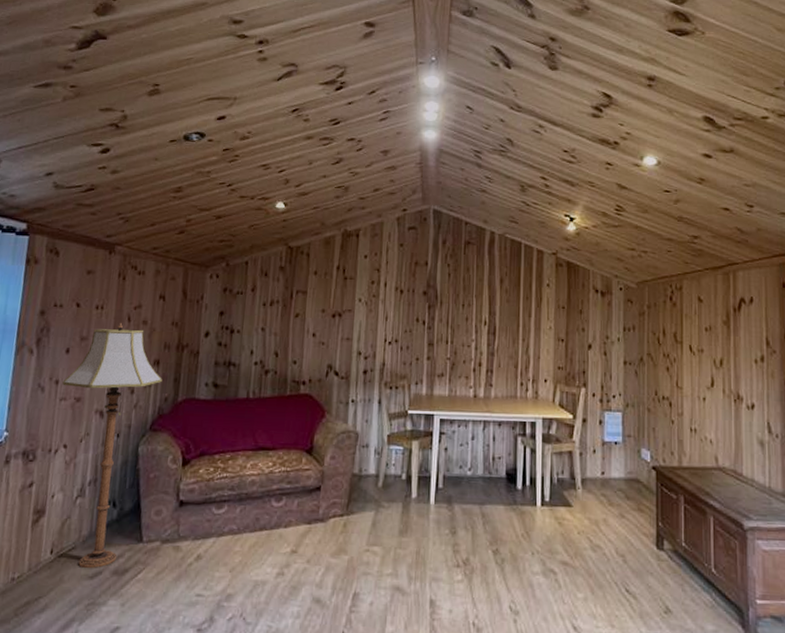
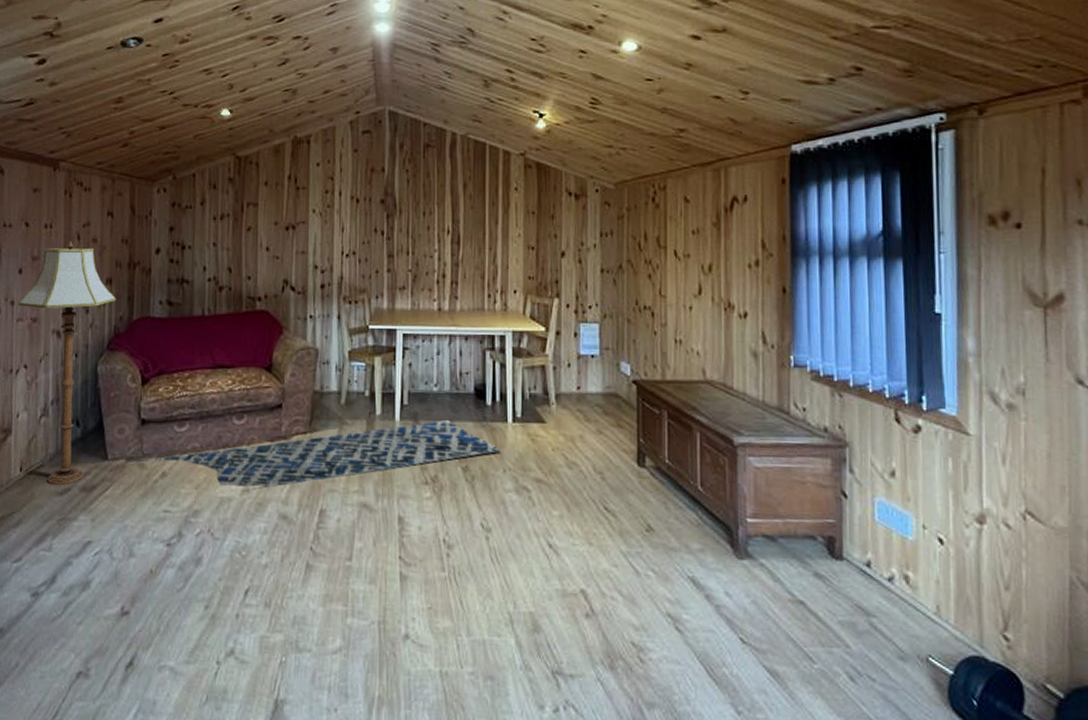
rug: none [171,502,529,574] -> present [136,419,500,491]

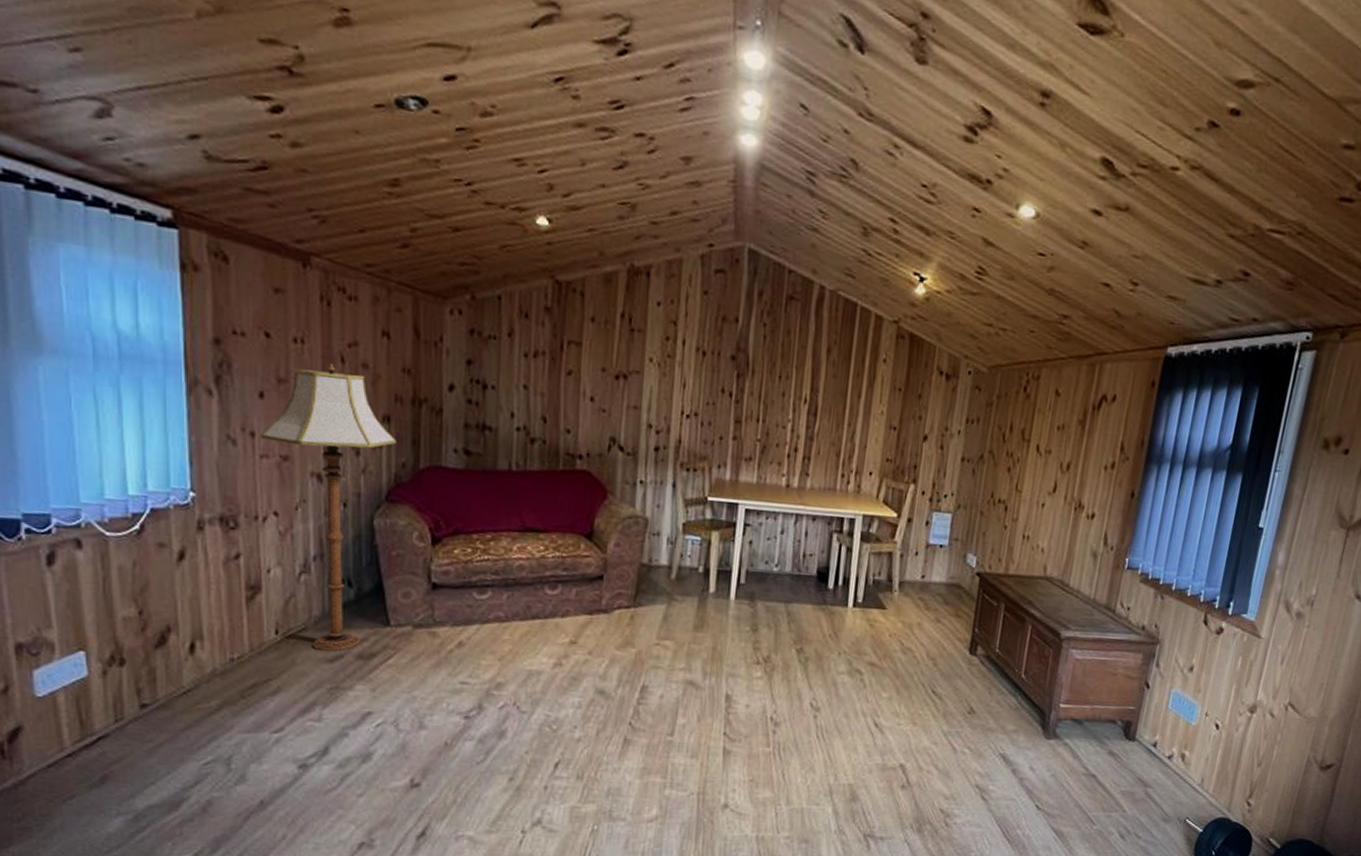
rug: present [136,419,500,491] -> none [426,600,837,665]

